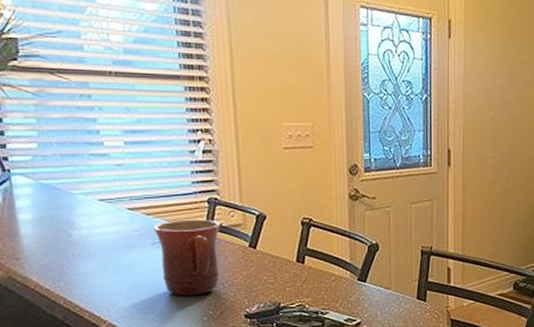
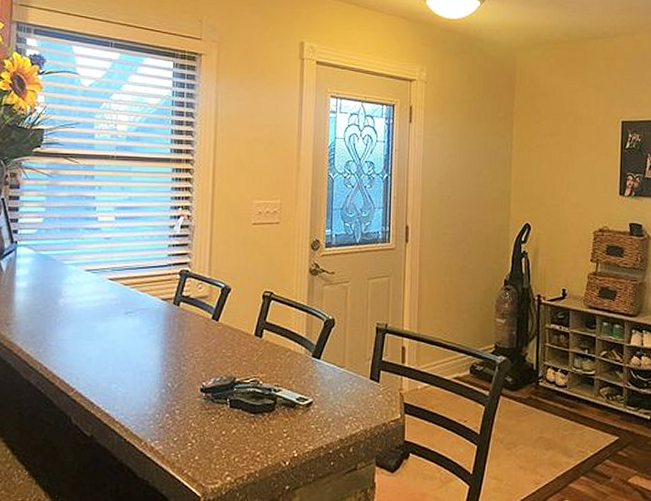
mug: present [154,219,221,296] -> none [129,290,189,367]

